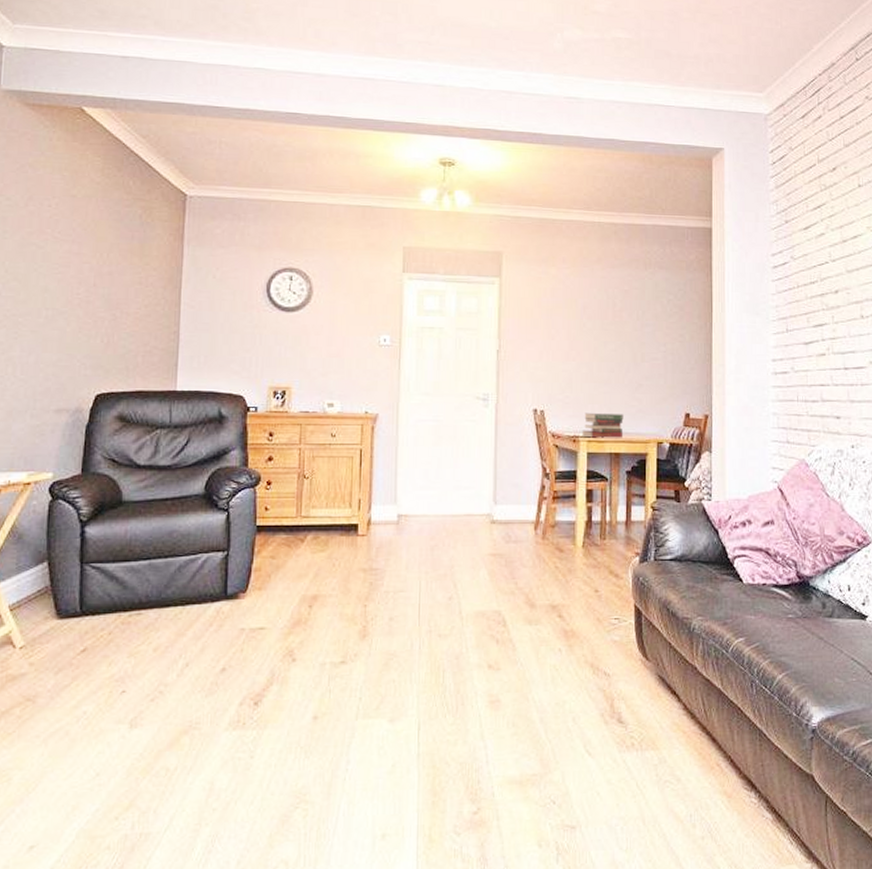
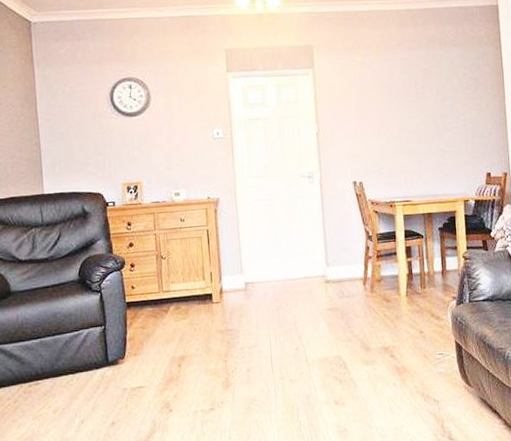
books: present [582,412,624,438] -> none [397,178,434,202]

